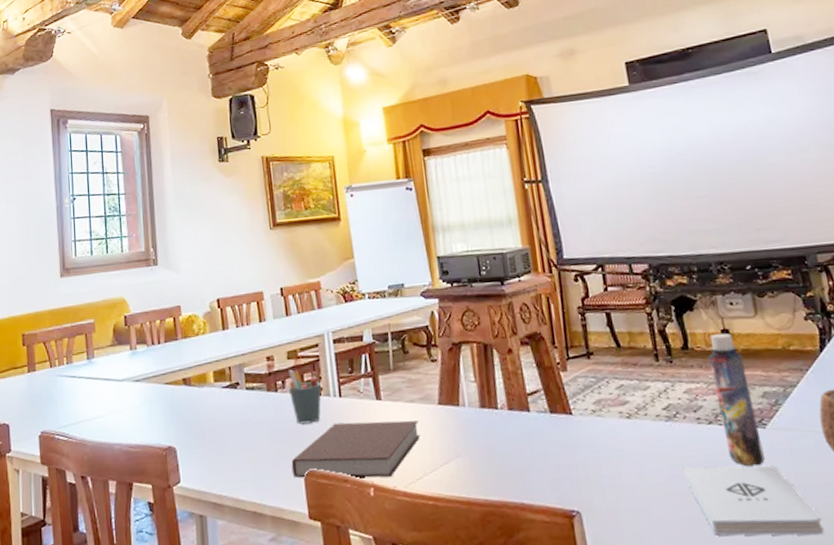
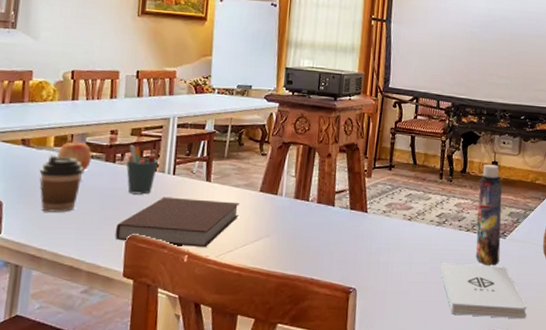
coffee cup: none [205,391,248,454] -> present [39,155,84,212]
apple: none [219,373,253,404] -> present [57,142,92,171]

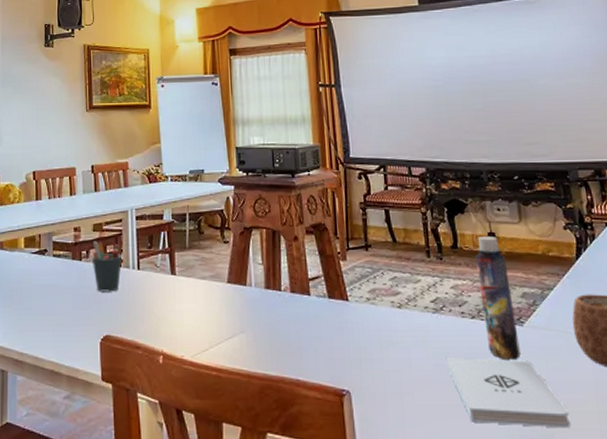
coffee cup: present [39,155,84,212] -> none [14,256,53,314]
apple: present [57,142,92,171] -> none [28,241,59,270]
notebook: present [115,197,240,247] -> none [89,293,209,346]

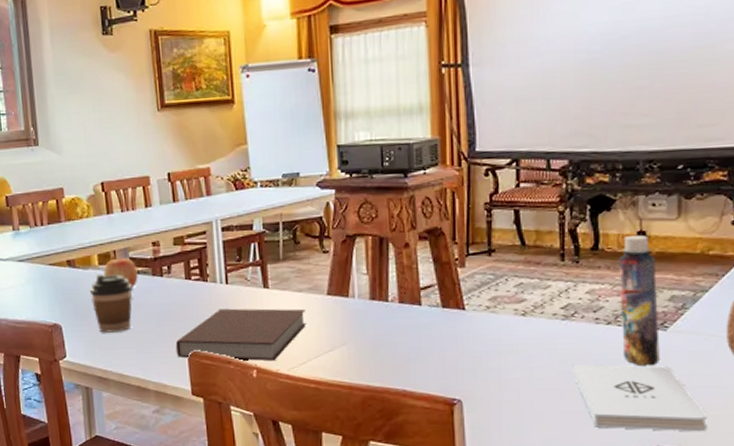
coffee cup: none [14,256,53,314] -> present [89,274,132,333]
apple: none [28,241,59,270] -> present [103,258,138,287]
notebook: none [89,293,209,346] -> present [175,308,306,361]
pen holder: present [91,241,123,292] -> none [173,255,208,308]

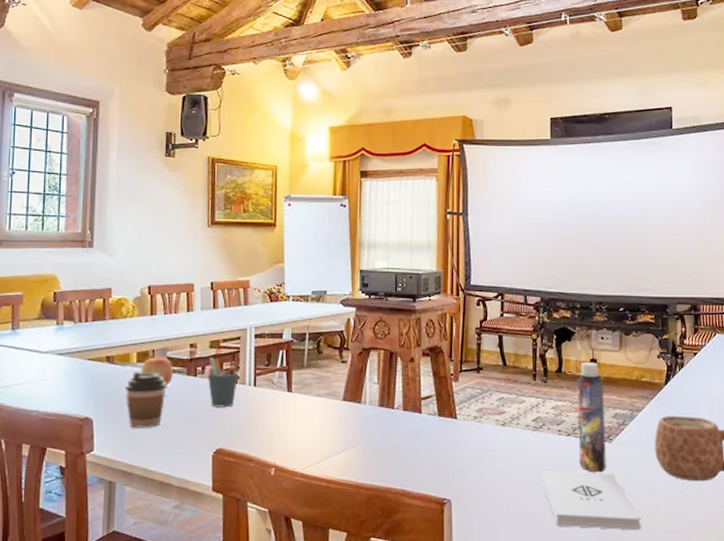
pen holder: none [173,255,208,308] -> present [207,357,239,408]
notebook: present [175,308,306,361] -> none [201,409,323,459]

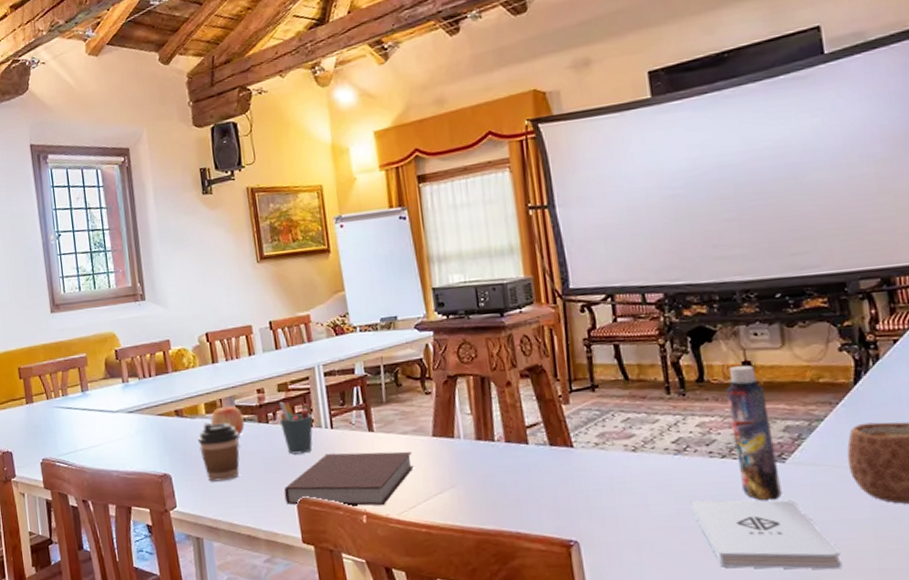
notebook: none [201,409,323,459] -> present [284,451,414,506]

